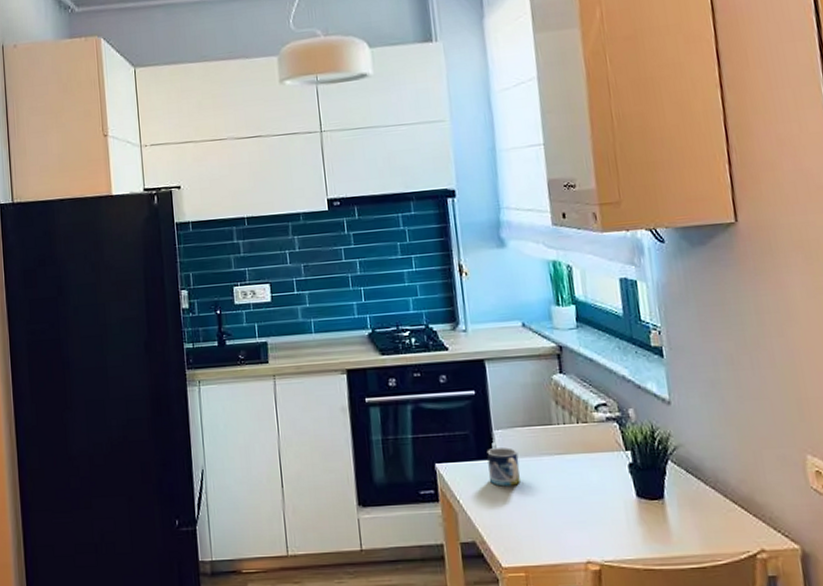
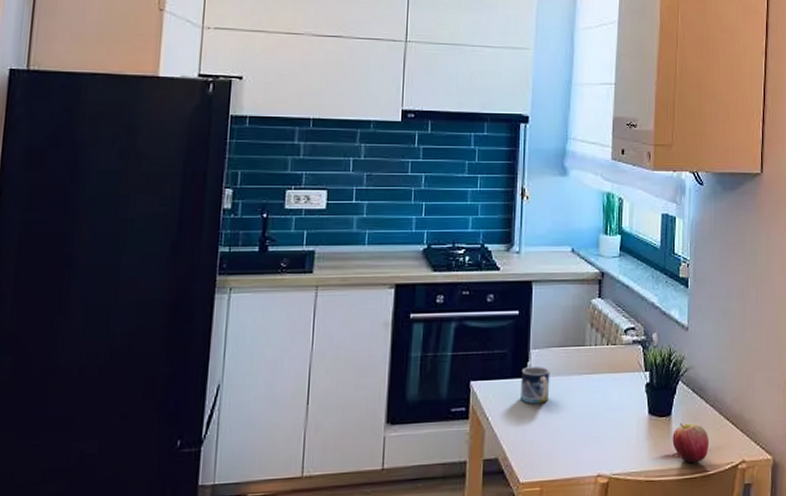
apple: none [669,506,717,552] -> present [672,422,710,463]

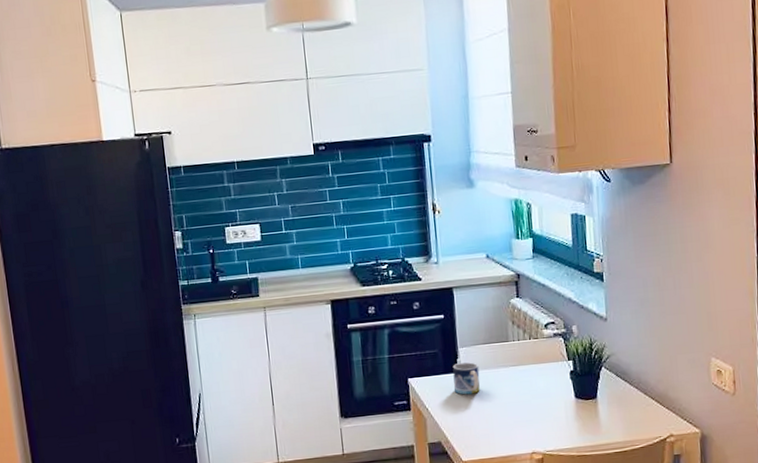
apple: present [672,422,710,463] -> none [600,403,637,439]

